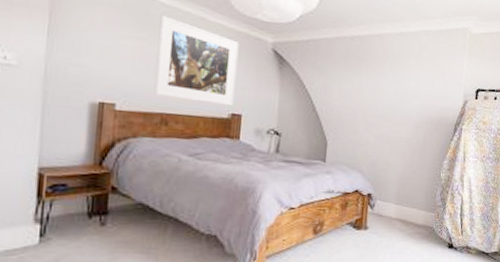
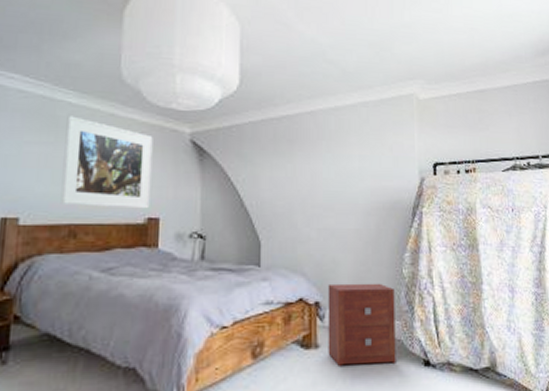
nightstand: none [374,180,432,245] -> present [327,283,396,366]

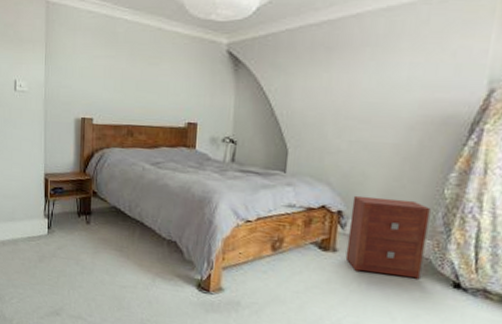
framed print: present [60,115,153,209] -> none [121,32,194,115]

